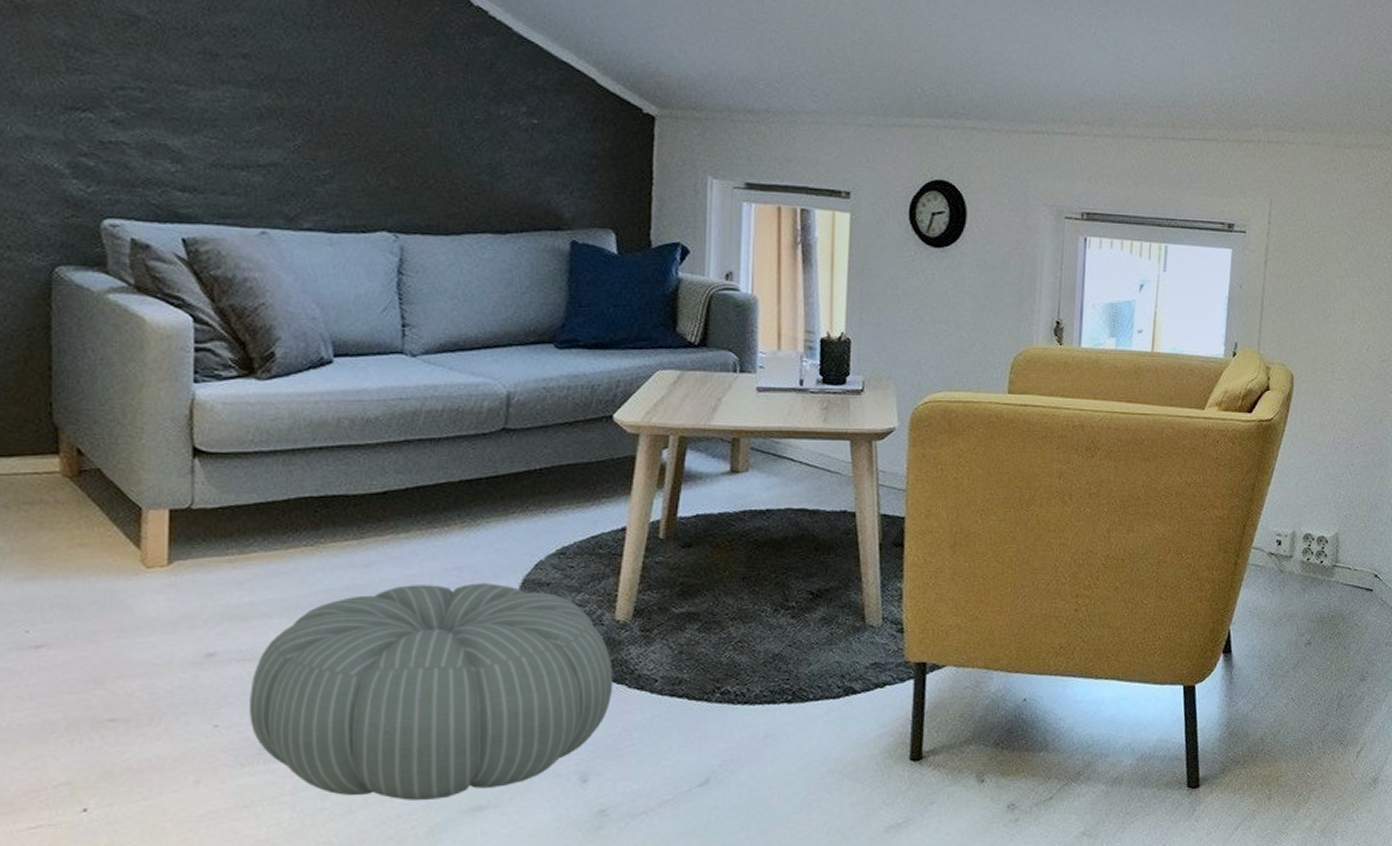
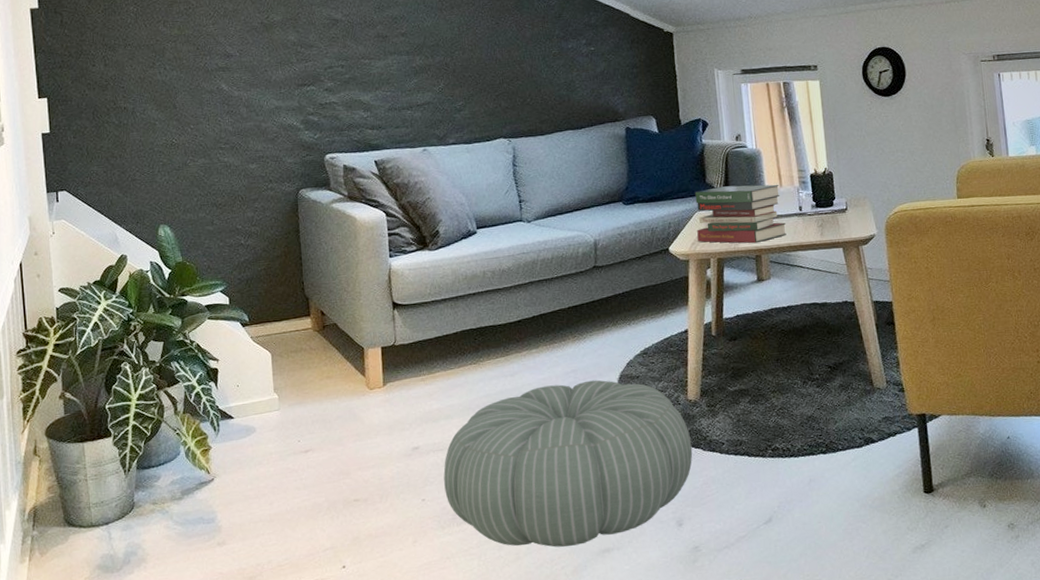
books: none [655,340,778,422] -> present [695,184,786,244]

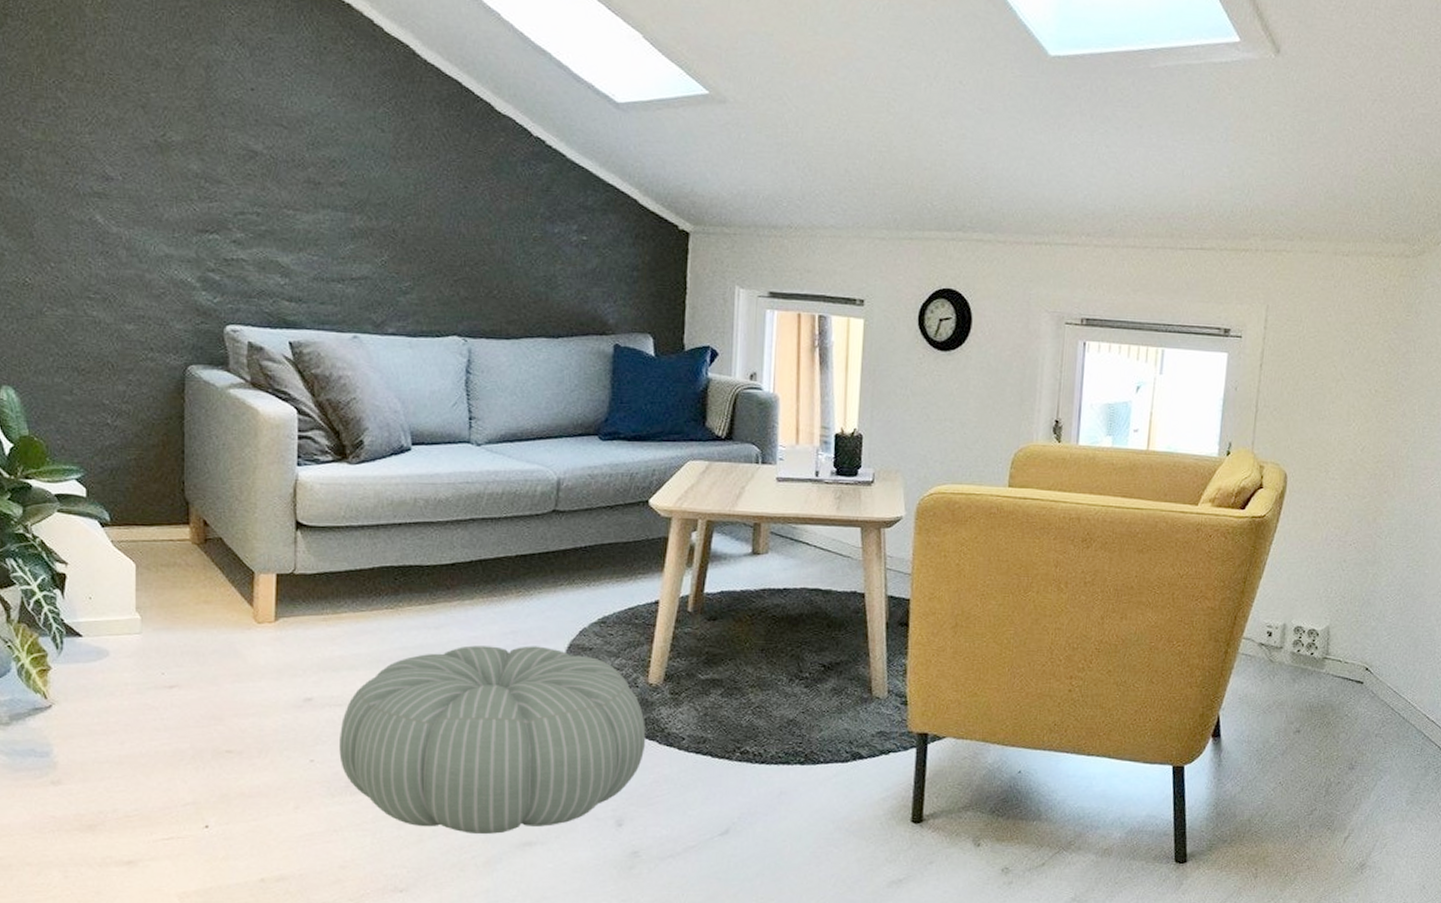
books: present [695,184,786,244] -> none [686,434,796,509]

